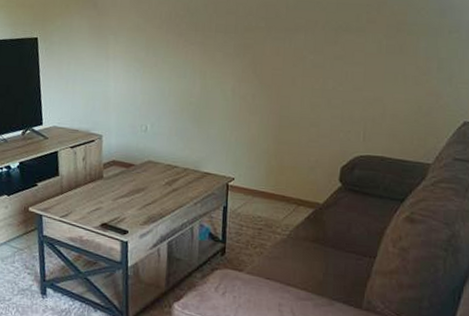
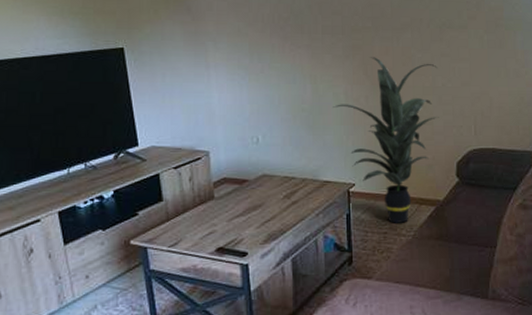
indoor plant: none [219,56,329,222] -> present [333,57,439,223]

